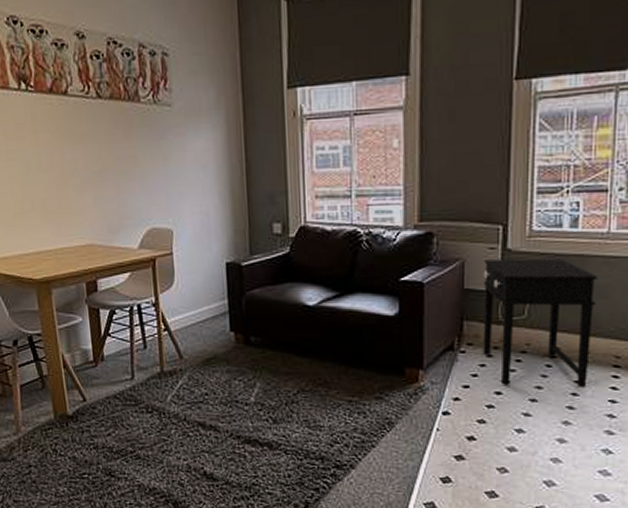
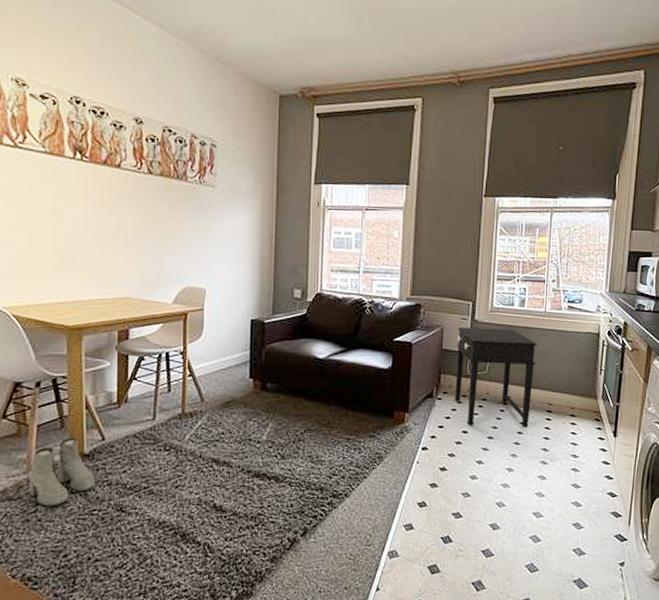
boots: none [18,397,82,469] -> present [29,437,95,506]

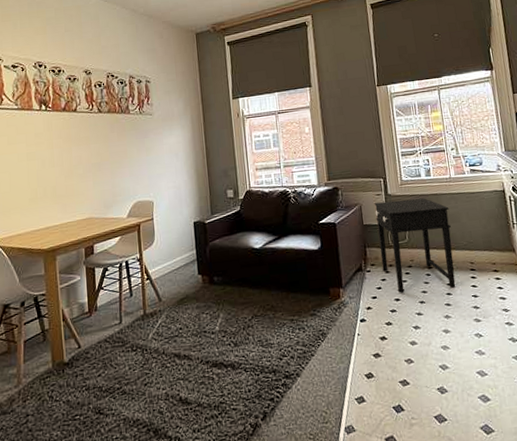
boots: present [29,437,95,506] -> none [19,348,75,416]

